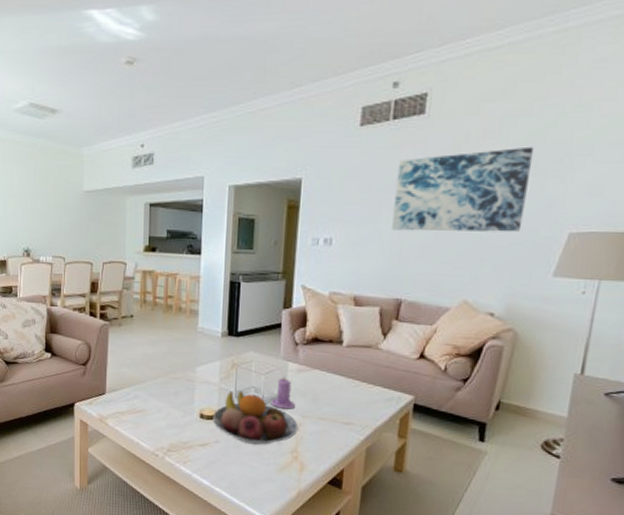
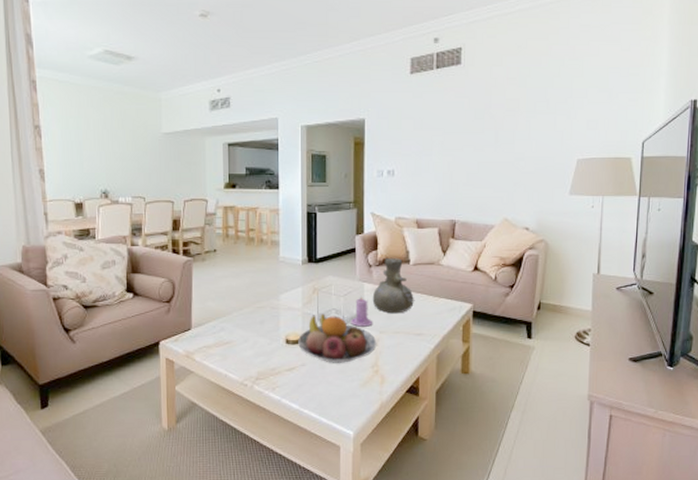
vase: none [296,337,346,399] -> present [372,258,415,314]
wall art: present [392,146,535,233] -> none [443,91,546,162]

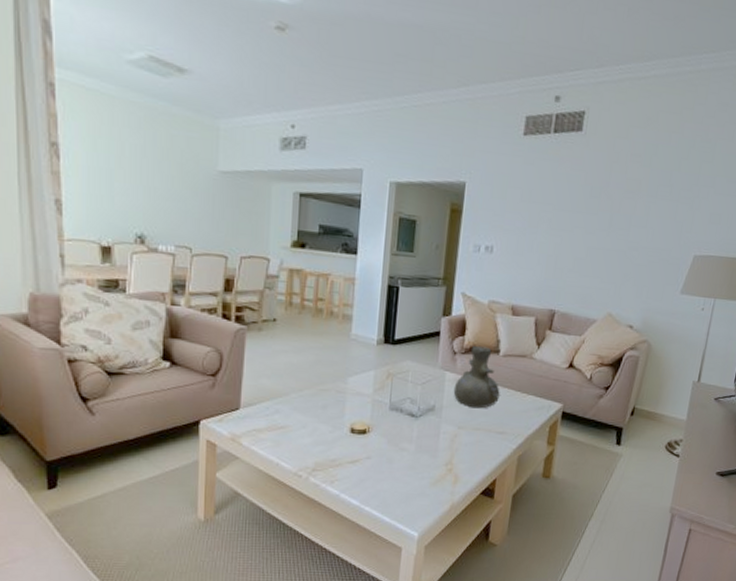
fruit bowl: present [298,313,377,363] -> none [364,402,454,459]
candle: present [350,297,373,327] -> none [426,387,452,421]

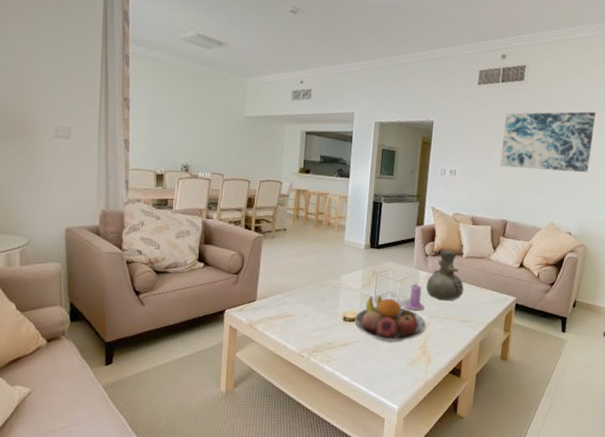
fruit bowl: none [364,402,454,459] -> present [354,295,427,343]
candle: none [426,387,452,421] -> present [404,283,425,311]
wall art: none [549,173,671,252] -> present [500,111,596,173]

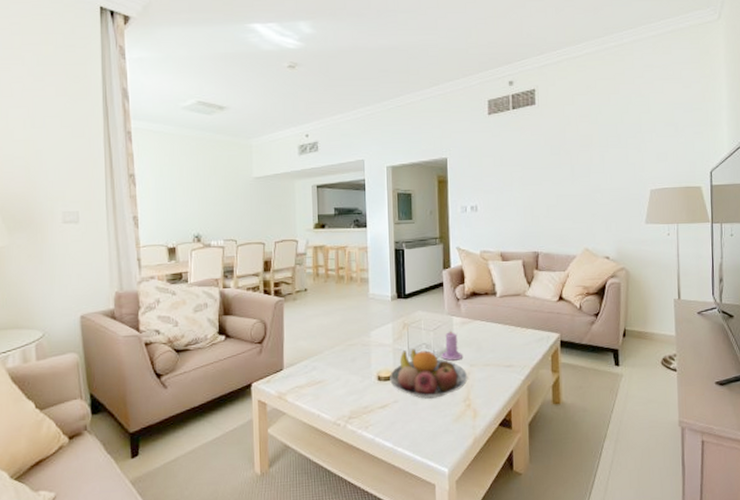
vase: present [426,250,465,301] -> none [461,291,504,346]
wall art: present [500,111,596,173] -> none [521,127,617,196]

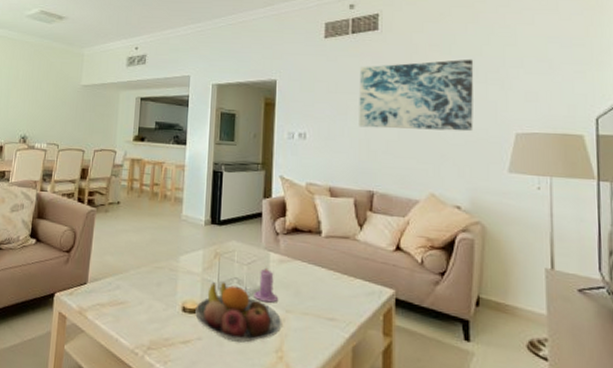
wall art: none [521,127,617,196] -> present [359,59,474,132]

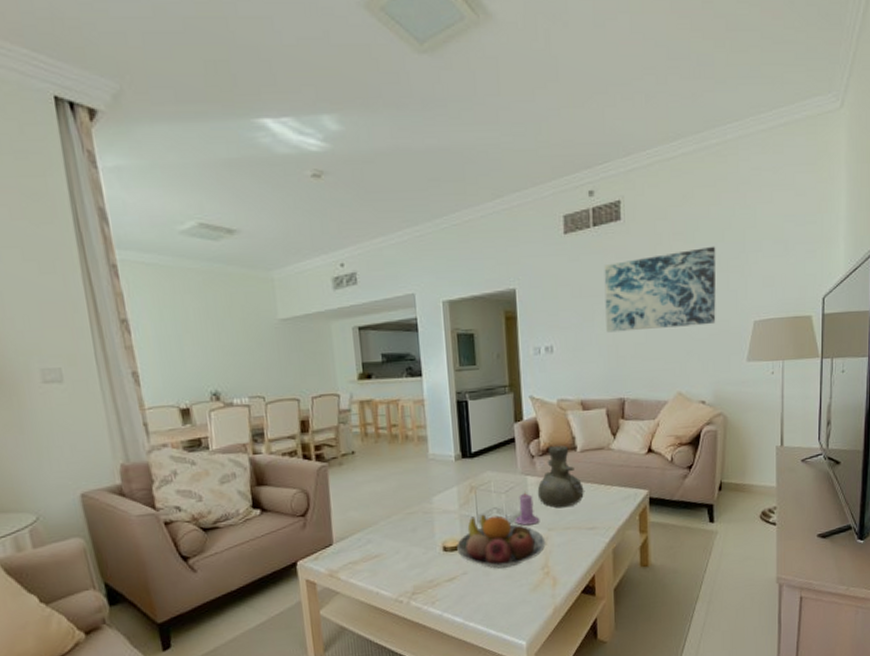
vase: none [278,227,327,292] -> present [537,445,585,508]

